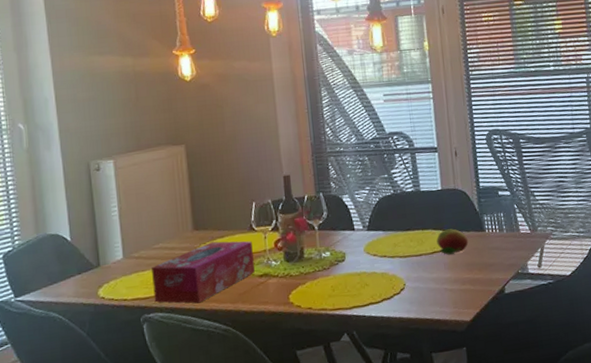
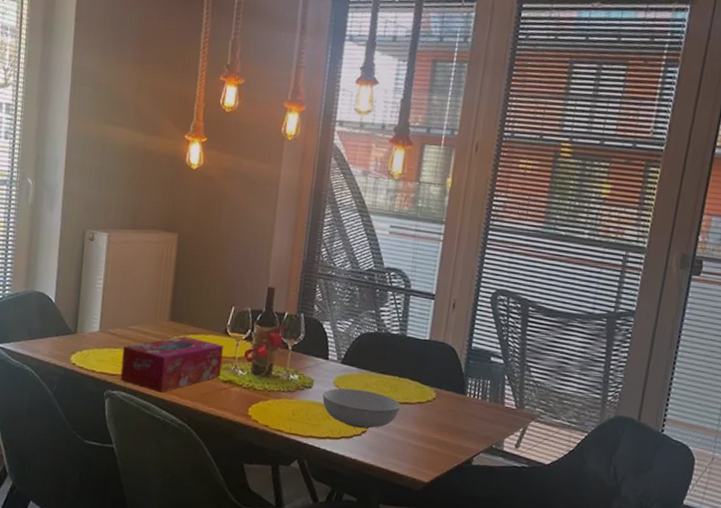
serving bowl: none [357,249,431,288] -> present [322,388,401,429]
fruit: present [436,228,469,255] -> none [411,382,446,410]

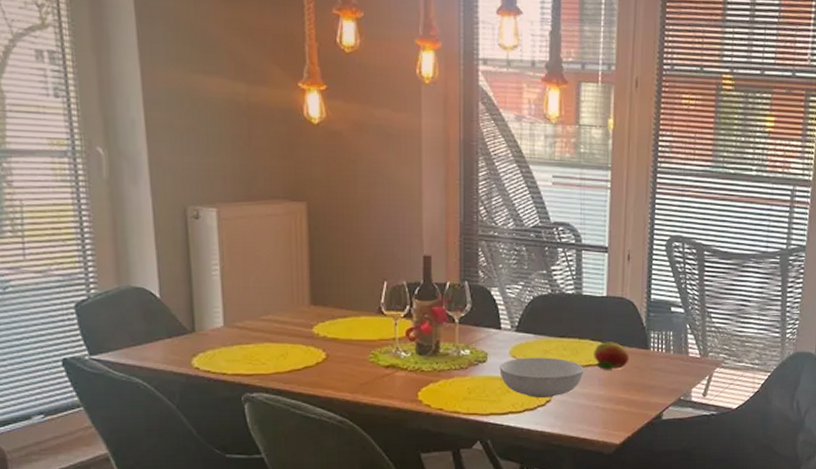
tissue box: present [120,336,224,393] -> none [258,321,380,388]
fruit: none [411,382,446,410] -> present [594,342,630,370]

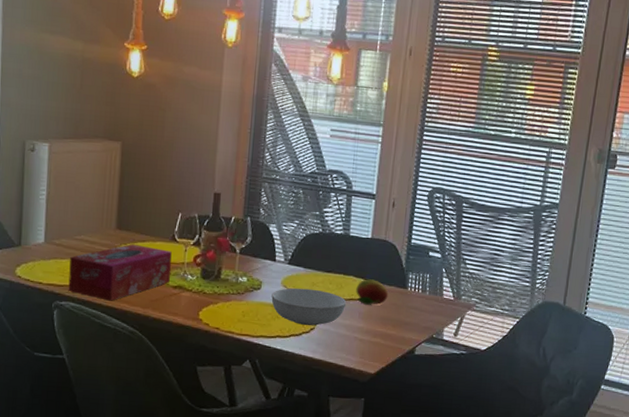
tissue box: none [258,321,380,388] -> present [68,244,172,301]

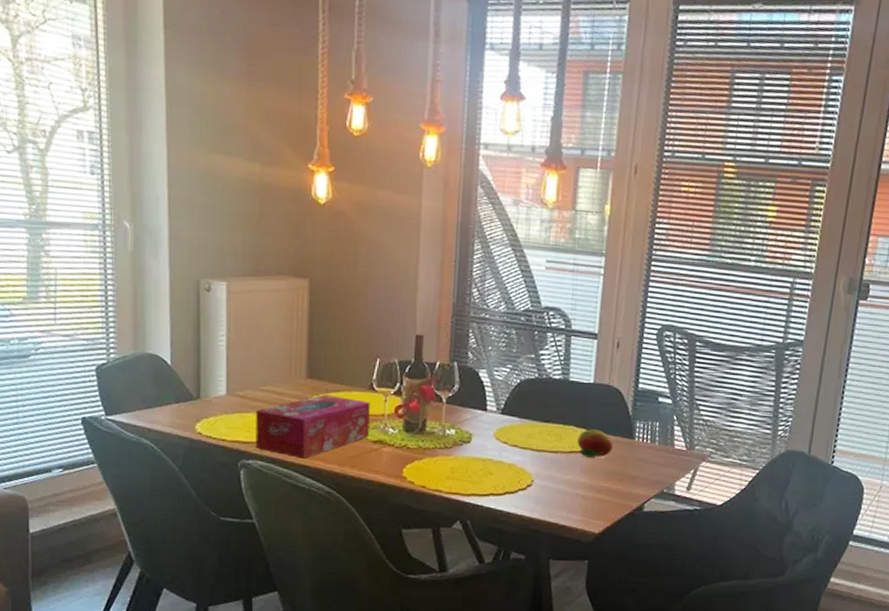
serving bowl: present [271,287,347,326] -> none [483,440,567,482]

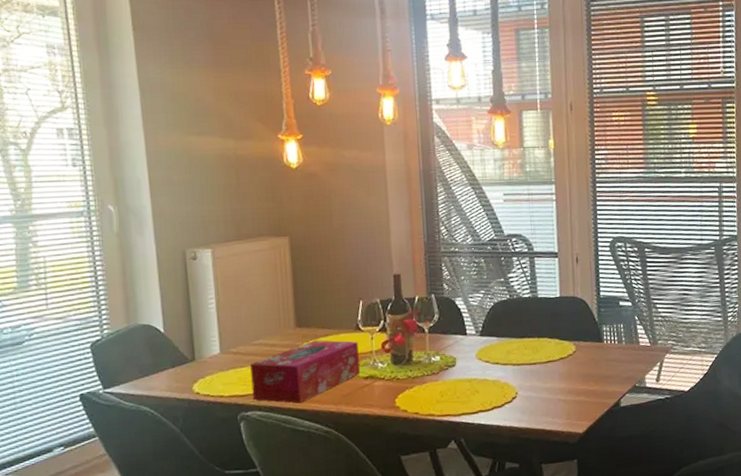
fruit: present [577,429,614,458] -> none [552,338,586,365]

